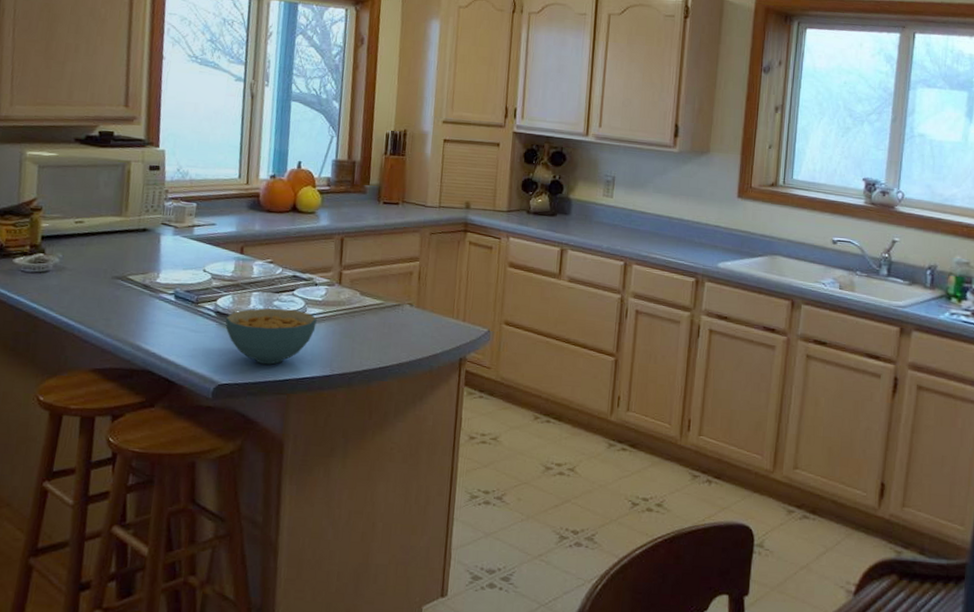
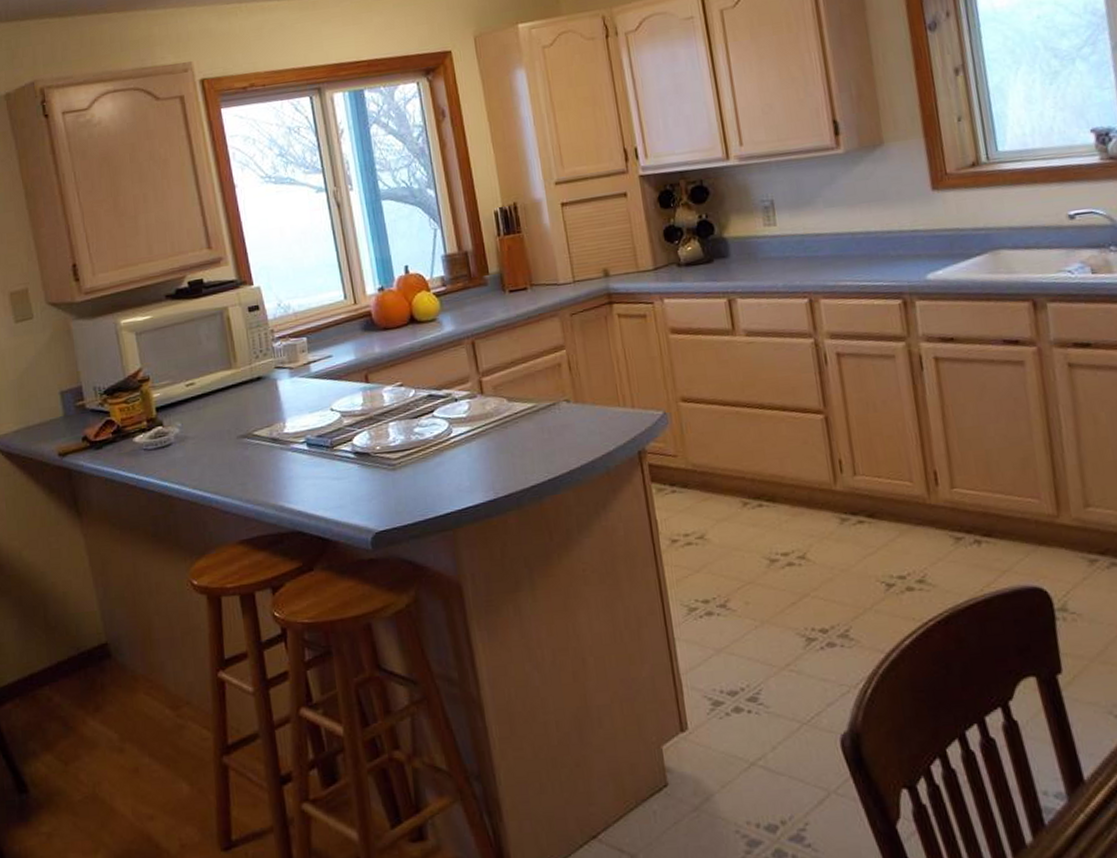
cereal bowl: present [225,307,317,365] -> none [366,433,467,501]

